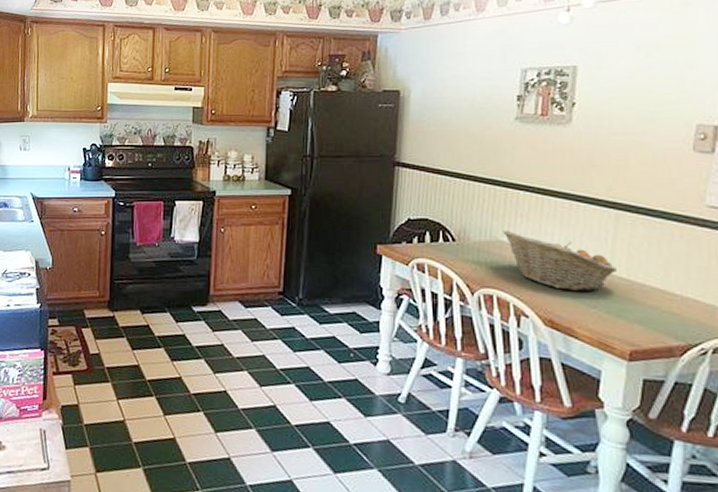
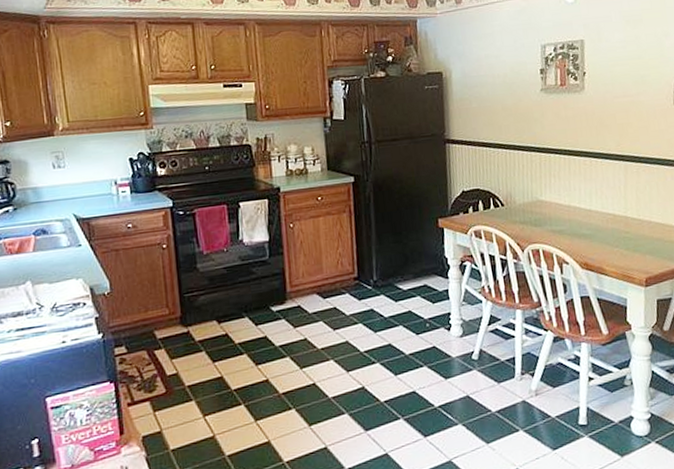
fruit basket: present [503,230,617,292] -> none [541,190,630,236]

